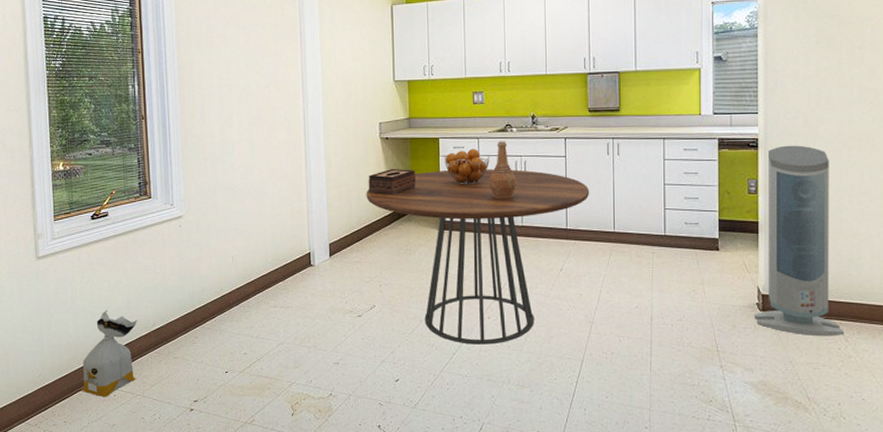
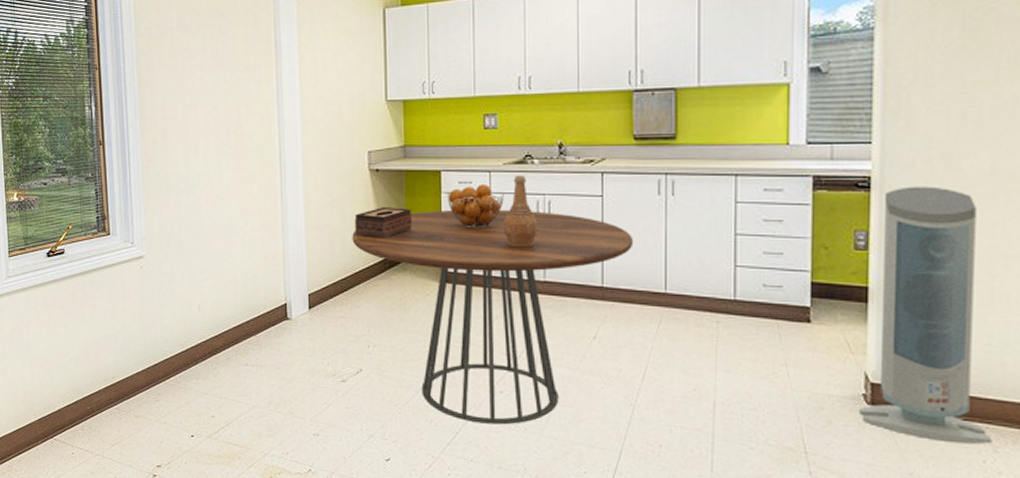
bag: present [81,310,138,397] -> none [38,358,97,455]

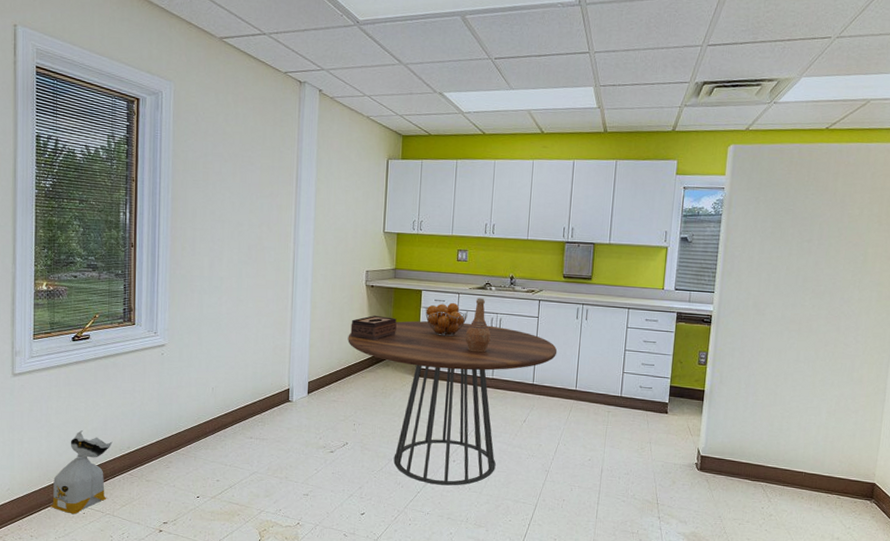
bag: none [38,358,97,455] -> present [50,430,113,515]
air purifier: present [859,186,993,444] -> none [693,323,772,497]

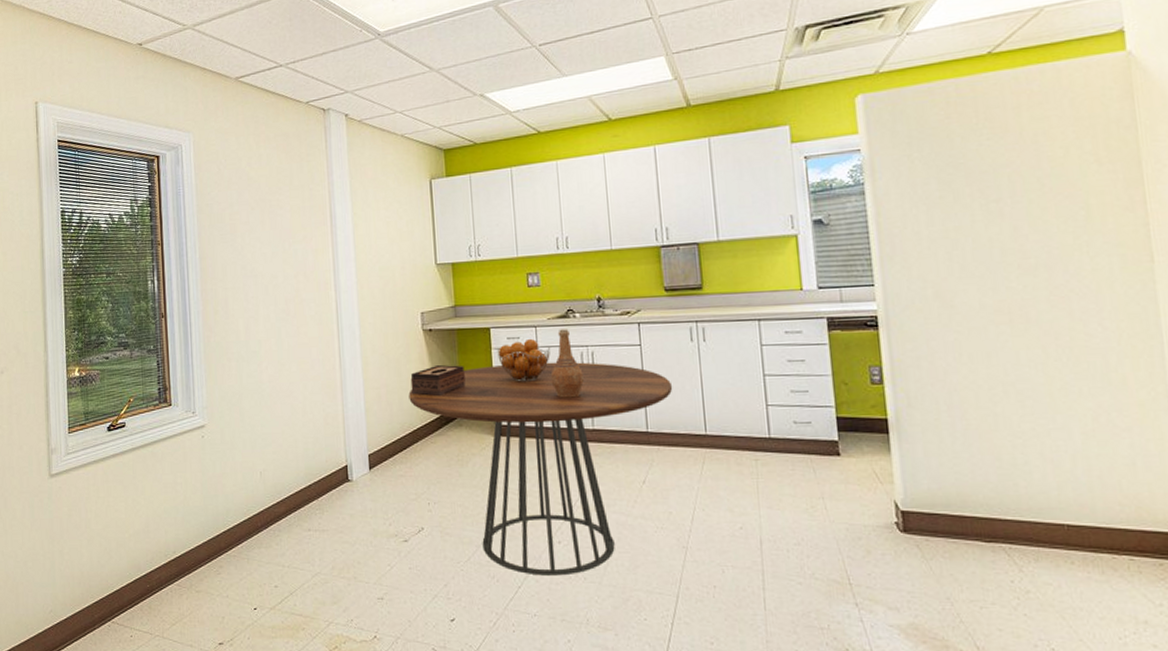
bag: present [50,430,113,515] -> none [95,535,157,638]

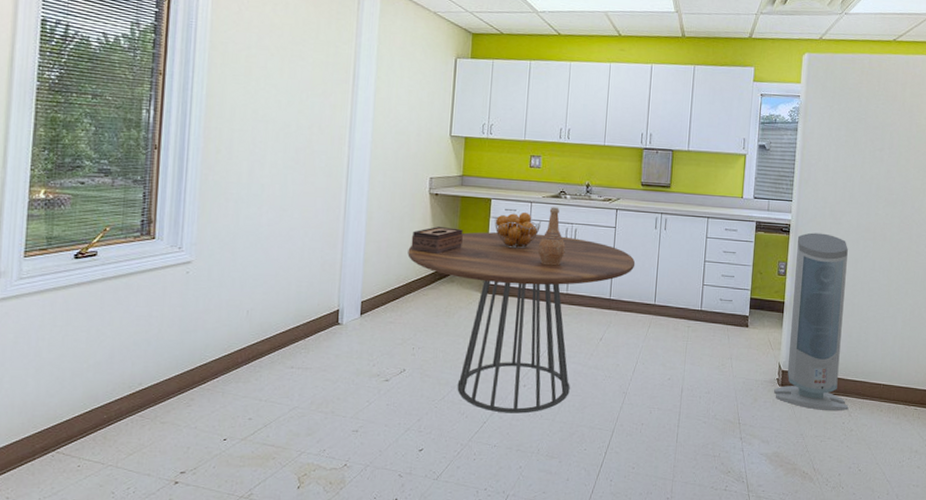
air purifier: none [892,322,1017,566] -> present [774,232,849,411]

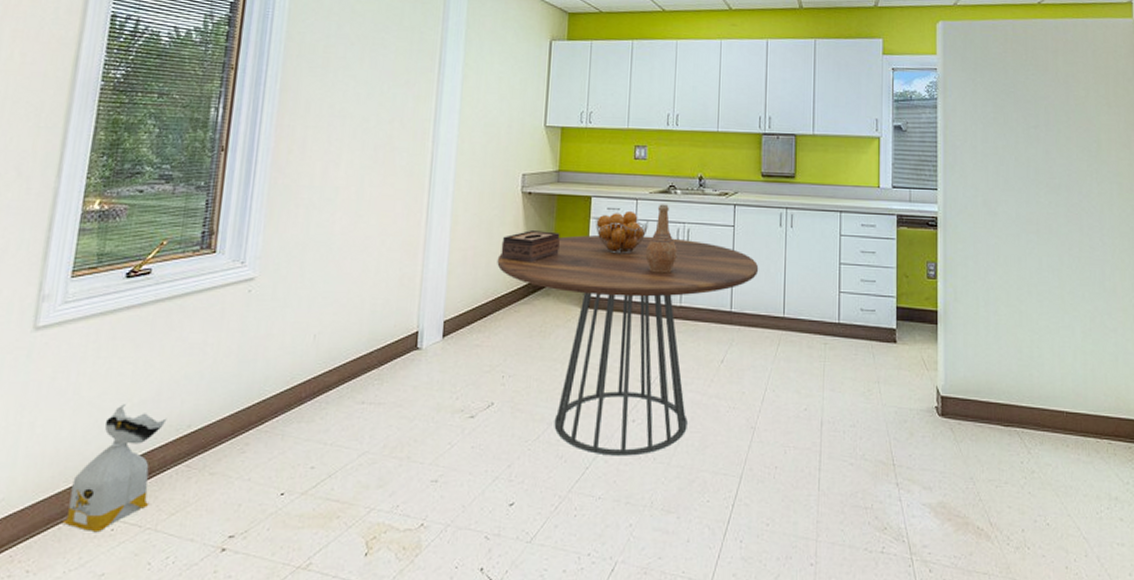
bag: none [34,365,120,468] -> present [62,404,167,533]
air purifier: present [774,232,849,411] -> none [933,226,1027,448]

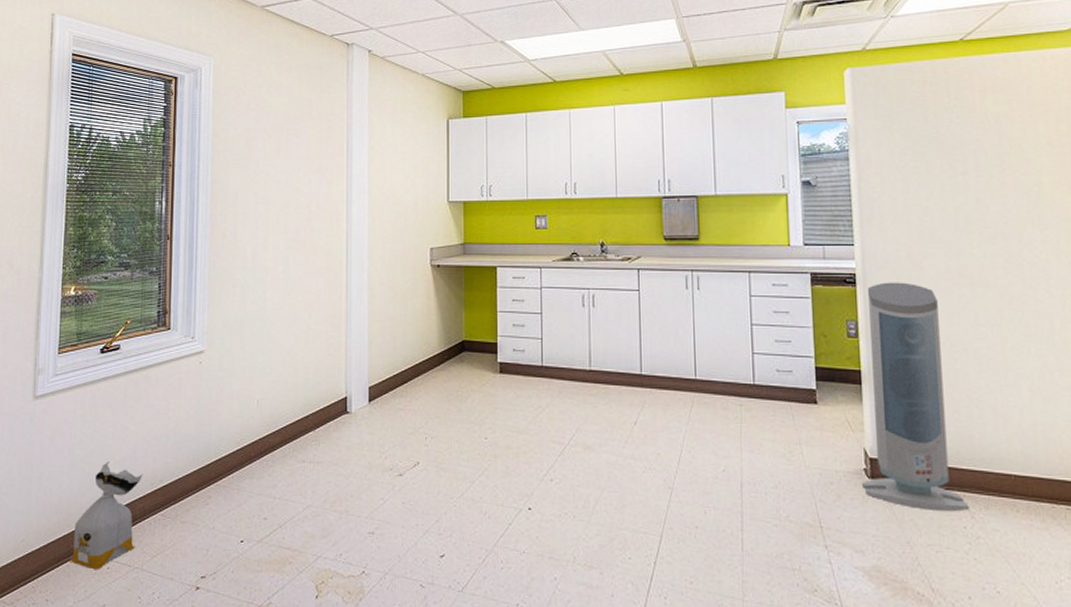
dining table: present [497,235,759,456] -> none [413,303,667,513]
tissue box: present [501,230,560,264] -> none [416,301,469,332]
fruit basket: present [595,210,650,255] -> none [501,278,554,321]
vase: present [645,204,677,274] -> none [552,271,584,339]
air purifier: none [933,226,1027,448] -> present [862,282,970,512]

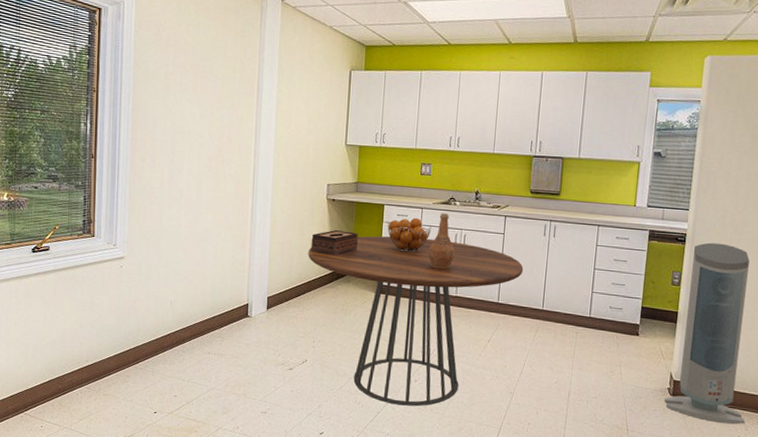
bag: present [69,462,143,570] -> none [8,342,71,428]
dining table: none [413,303,667,513] -> present [308,236,524,406]
tissue box: none [416,301,469,332] -> present [311,230,358,256]
fruit basket: none [501,278,554,321] -> present [386,217,432,253]
vase: none [552,271,584,339] -> present [428,213,455,270]

